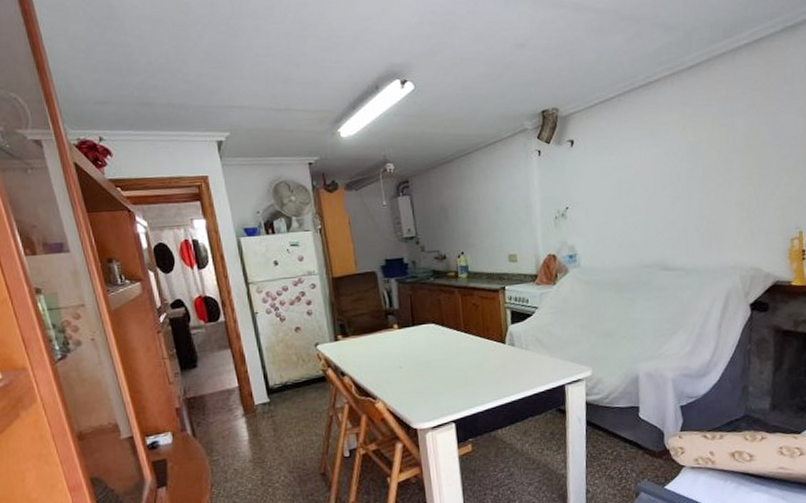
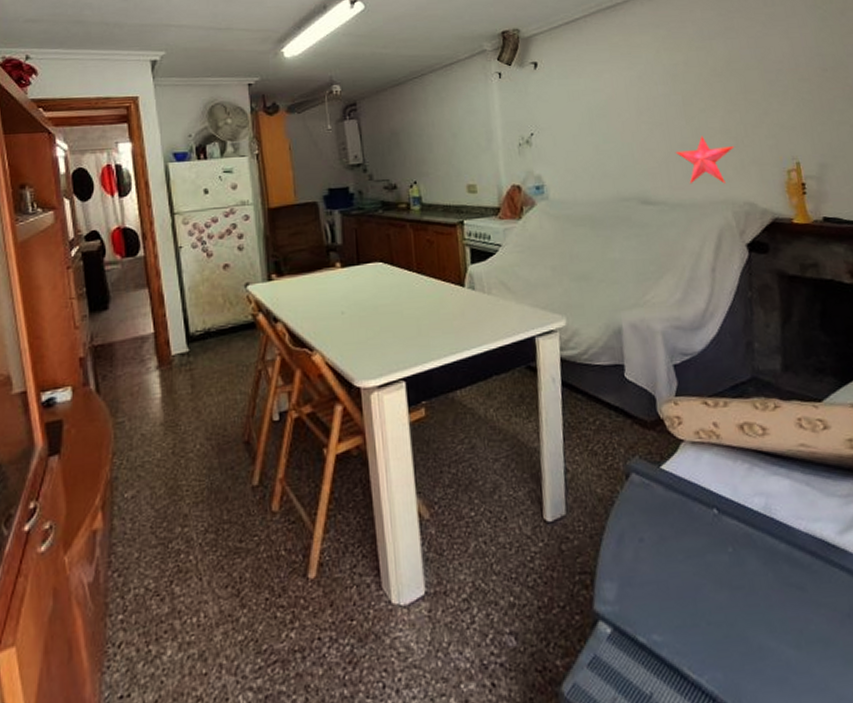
decorative star: none [694,208,747,252] -> present [676,136,735,185]

